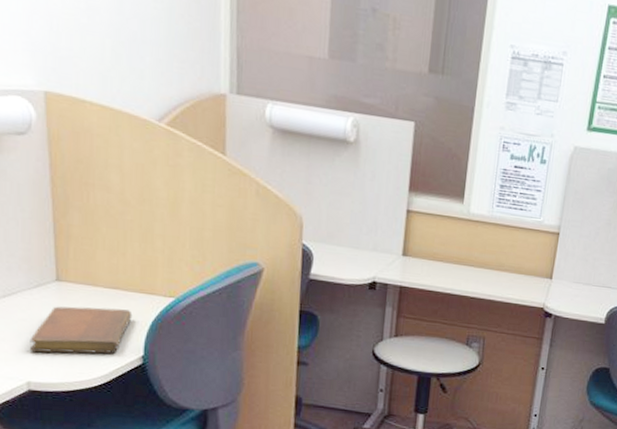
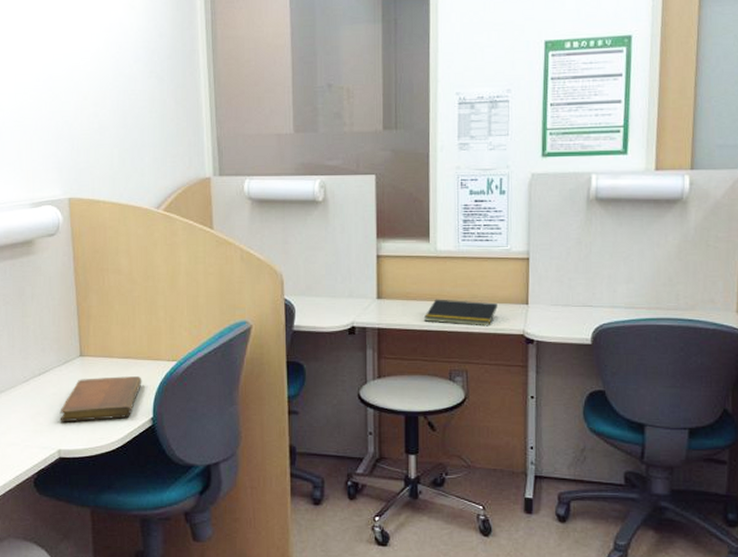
notepad: none [448,263,523,297] -> present [424,299,498,327]

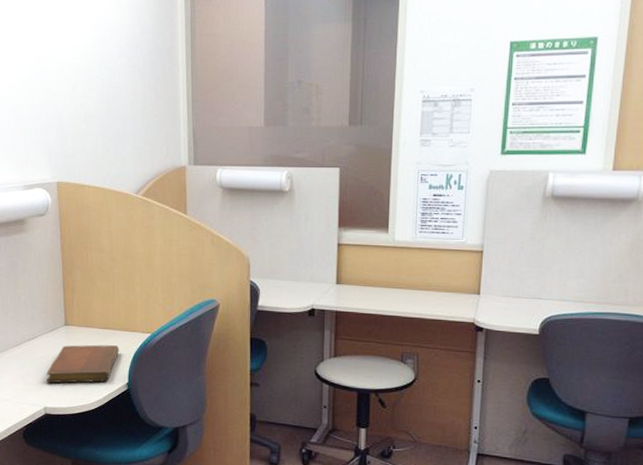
notepad: present [424,299,498,327] -> none [380,286,450,314]

